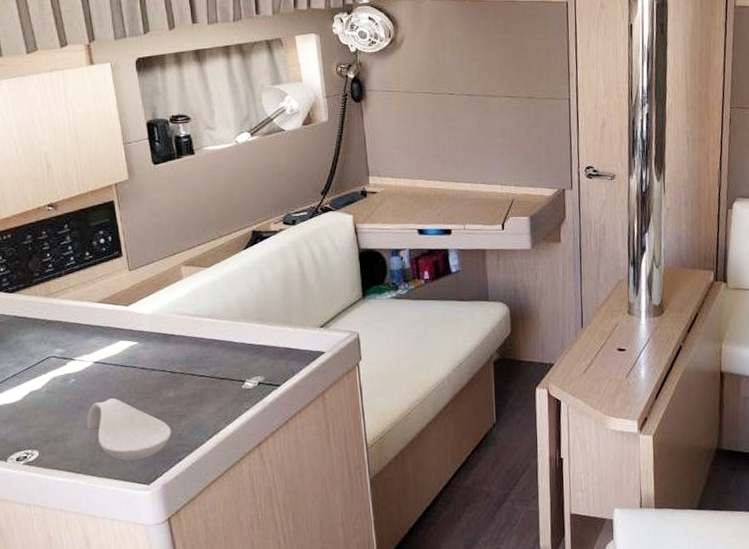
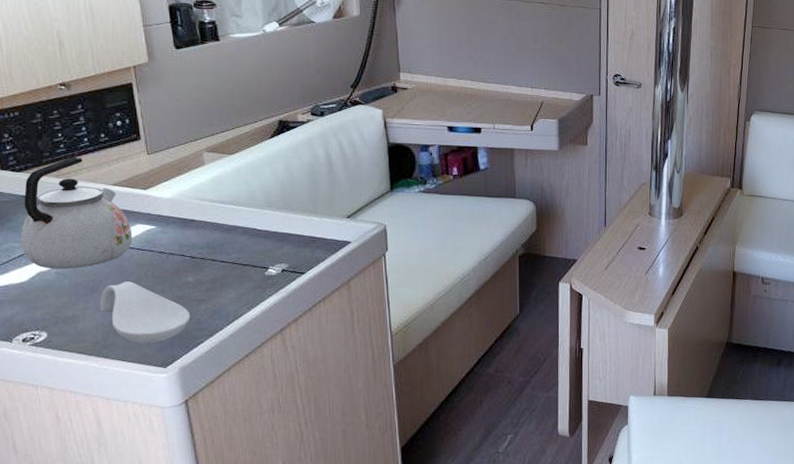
kettle: none [14,276,117,389] -> present [21,157,133,270]

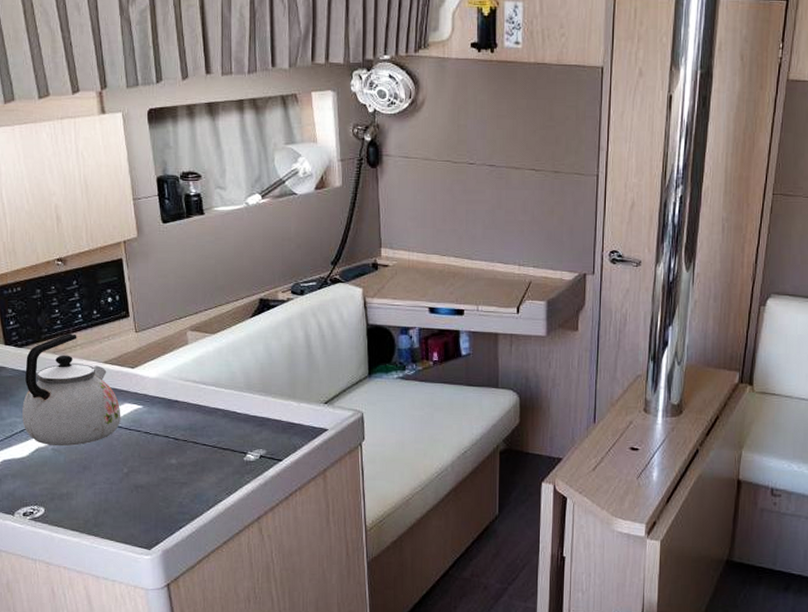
spoon rest: present [99,281,191,343] -> none [91,461,173,524]

